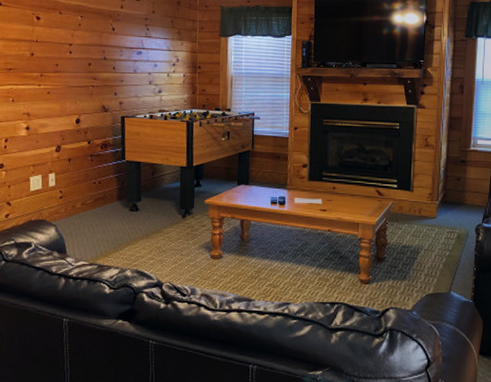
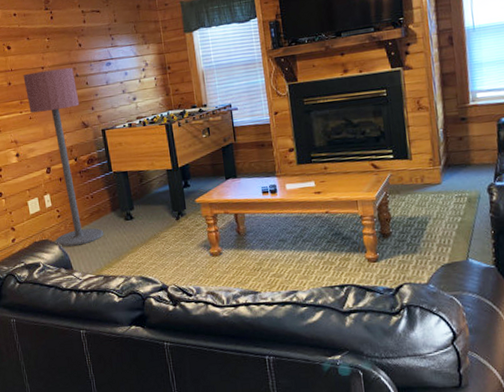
floor lamp: none [48,47,106,230] -> present [23,67,104,247]

